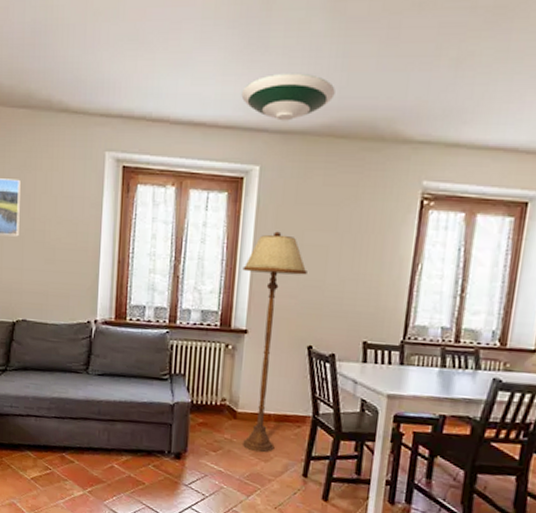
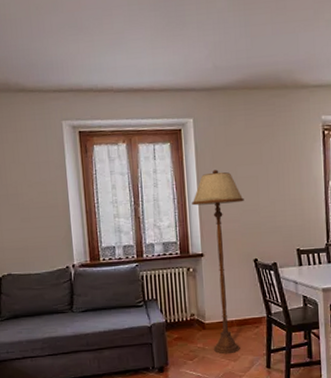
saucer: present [241,73,335,121] -> none [169,41,244,81]

